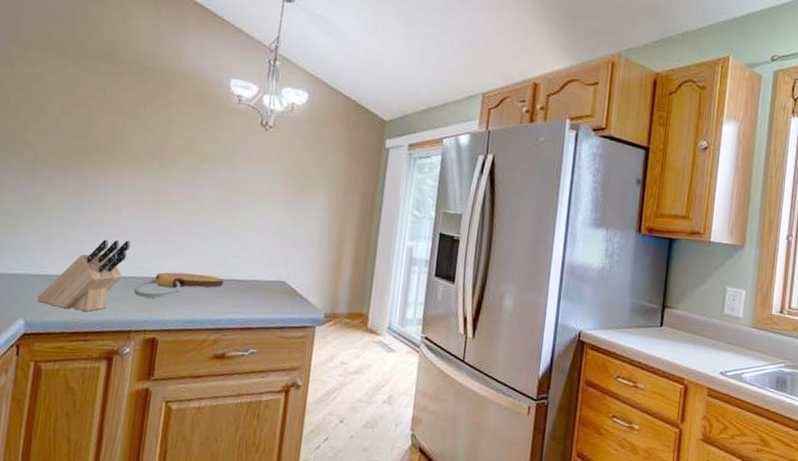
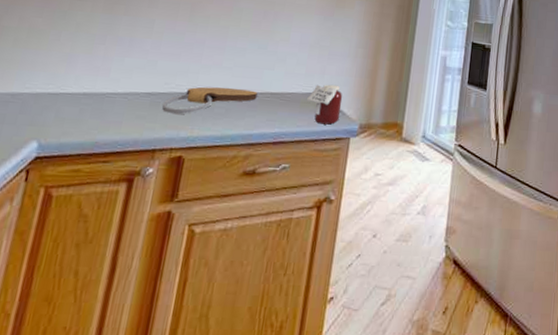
knife block: present [36,239,131,311] -> none [53,55,162,131]
jar: none [271,273,308,313] -> present [306,84,343,125]

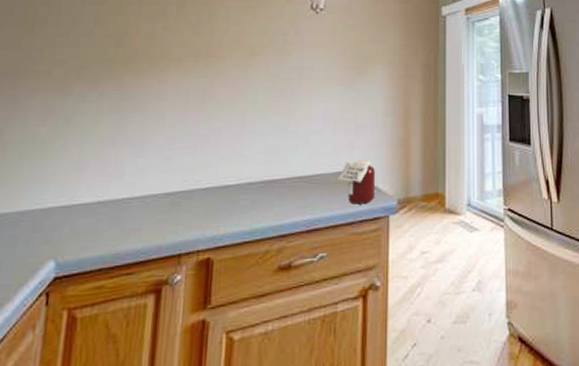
cutting board: present [162,86,258,115] -> none [182,176,284,213]

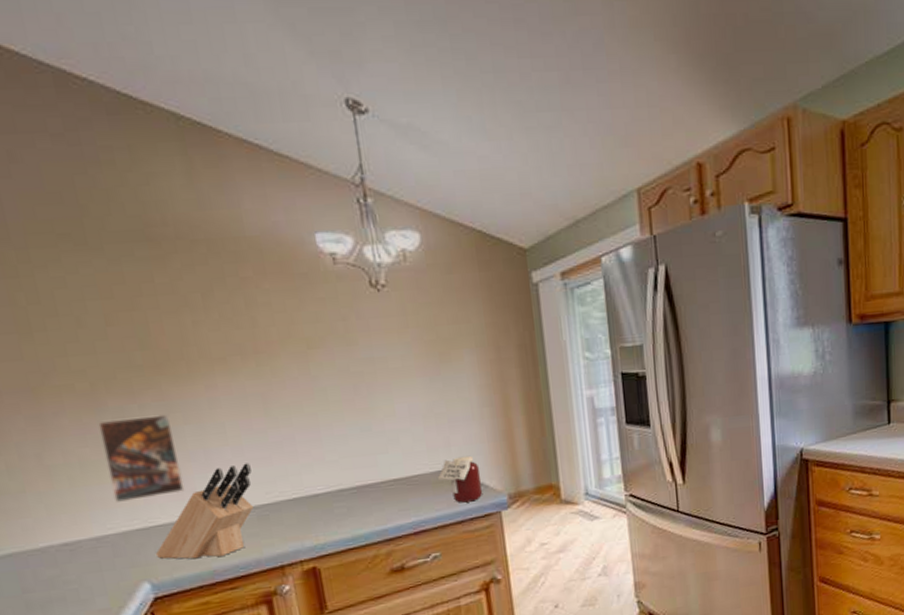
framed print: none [50,101,122,179] -> present [98,413,185,502]
knife block: none [69,151,177,241] -> present [155,463,253,559]

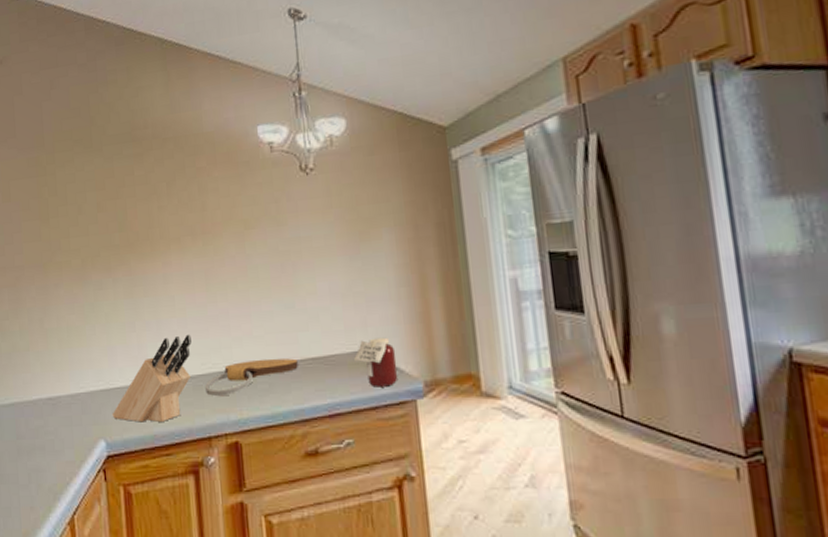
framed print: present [98,413,185,502] -> none [83,286,139,364]
cutting board: none [271,481,379,525] -> present [204,358,298,397]

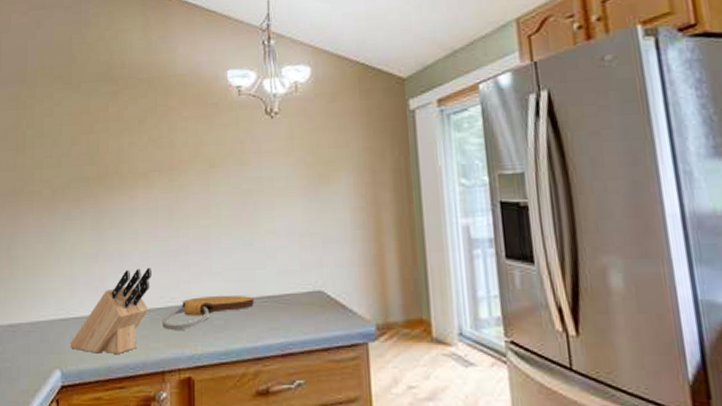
jar: present [353,337,398,388] -> none [307,278,351,329]

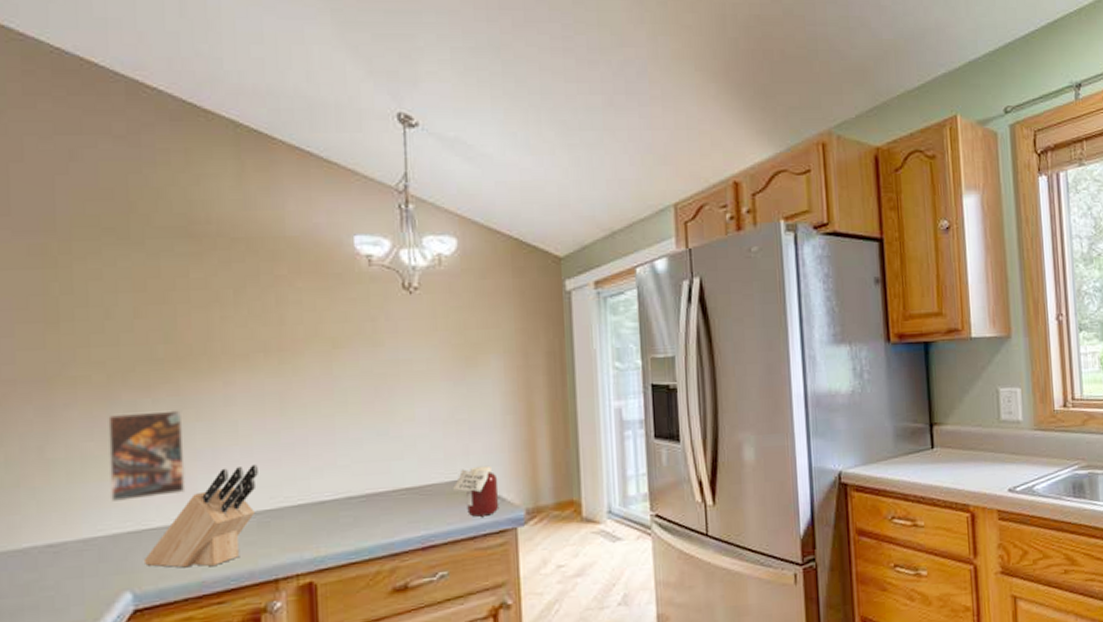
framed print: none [49,218,100,293] -> present [107,408,186,501]
cutting board: present [161,295,254,331] -> none [272,489,389,534]
jar: none [307,278,351,329] -> present [452,465,500,517]

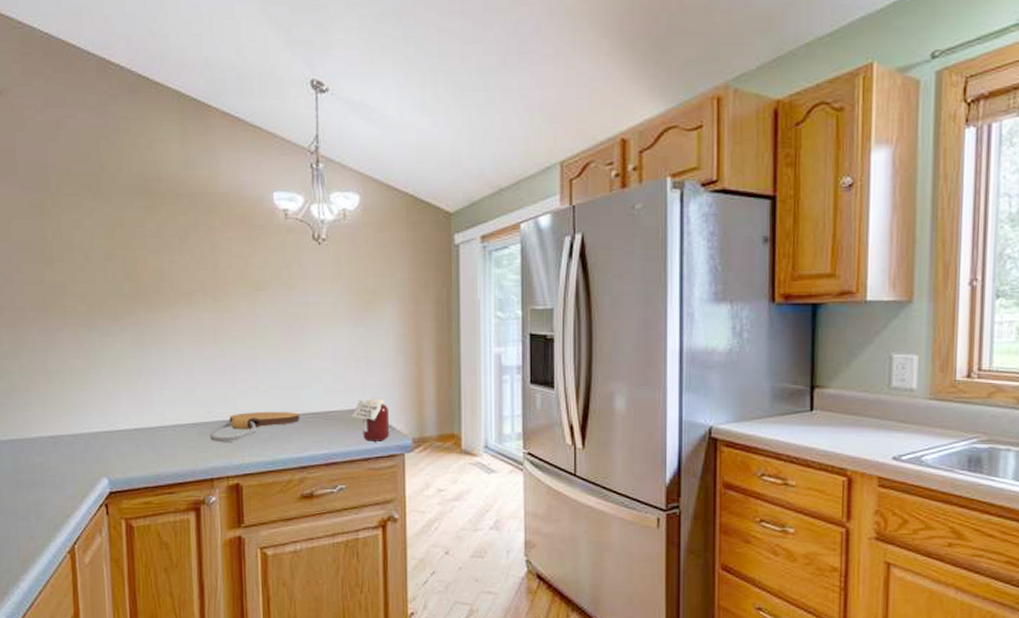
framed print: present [107,408,186,501] -> none [88,335,145,407]
knife block: present [143,464,258,568] -> none [115,385,198,463]
cutting board: none [272,489,389,534] -> present [209,411,299,443]

